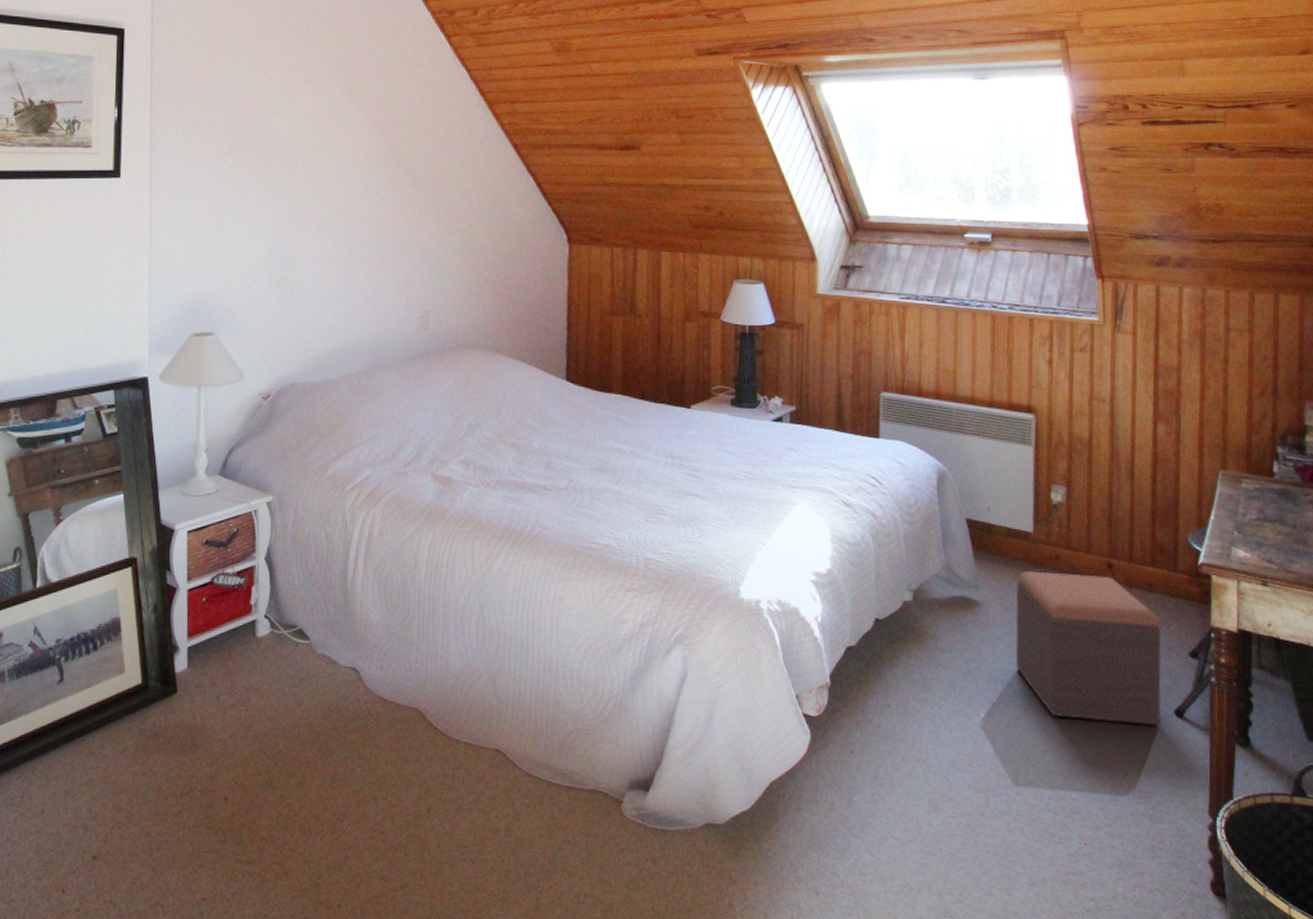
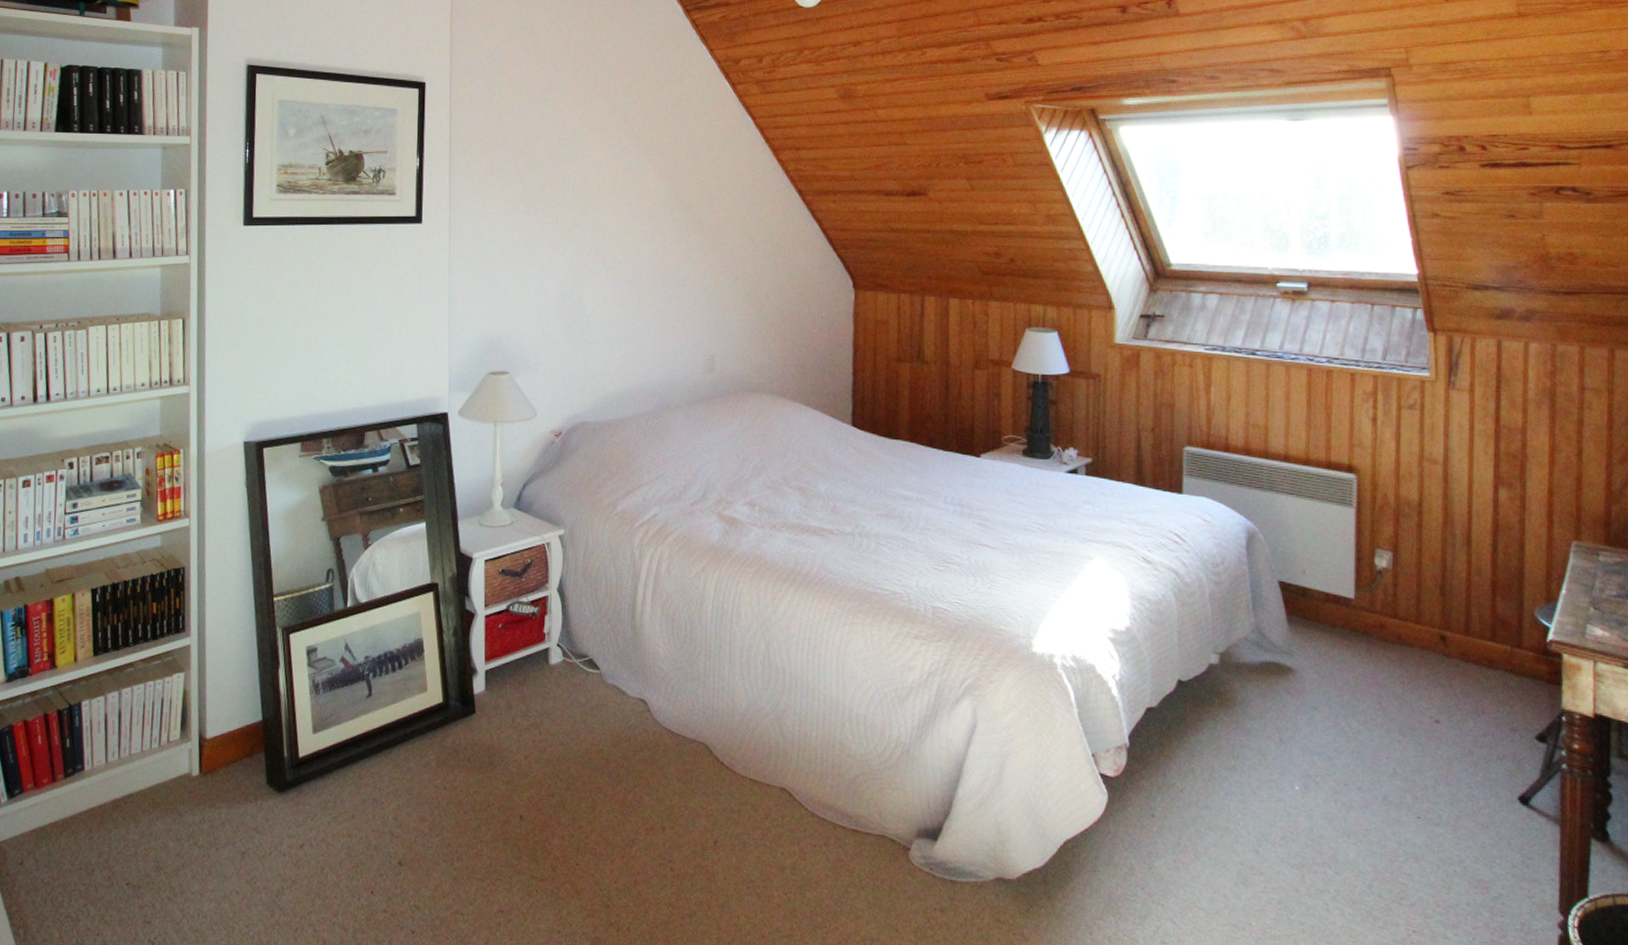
footstool: present [1015,571,1162,726] -> none [1334,639,1504,812]

